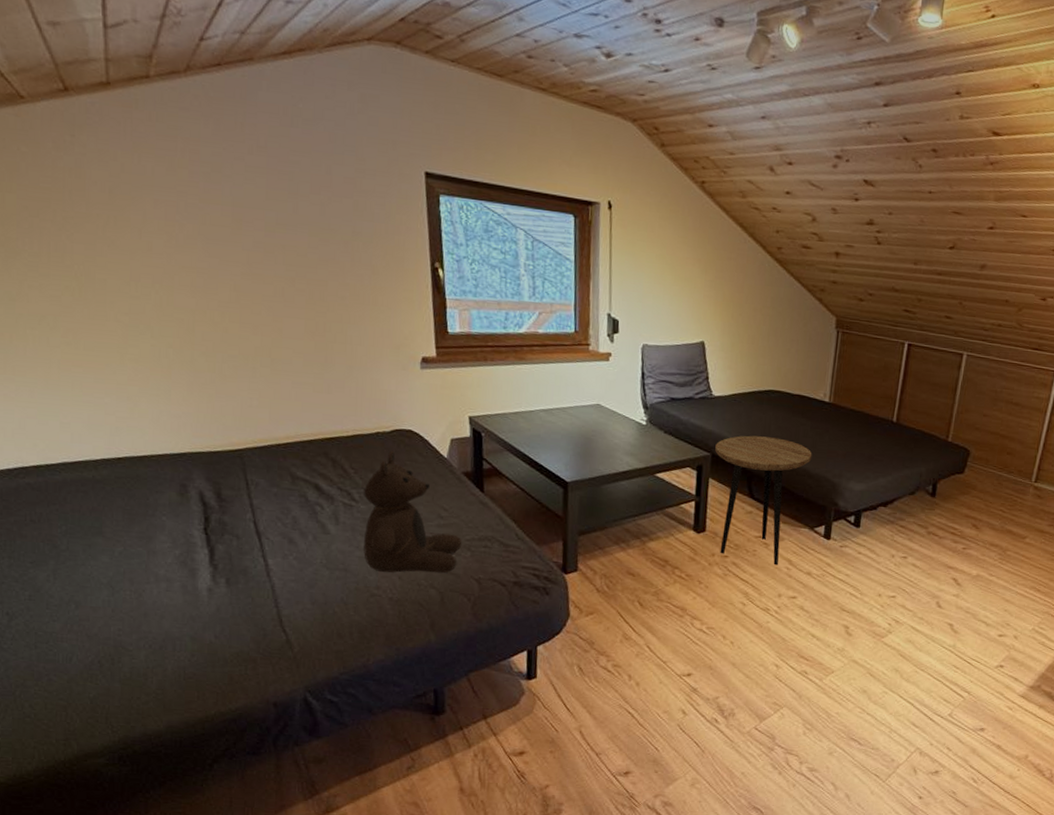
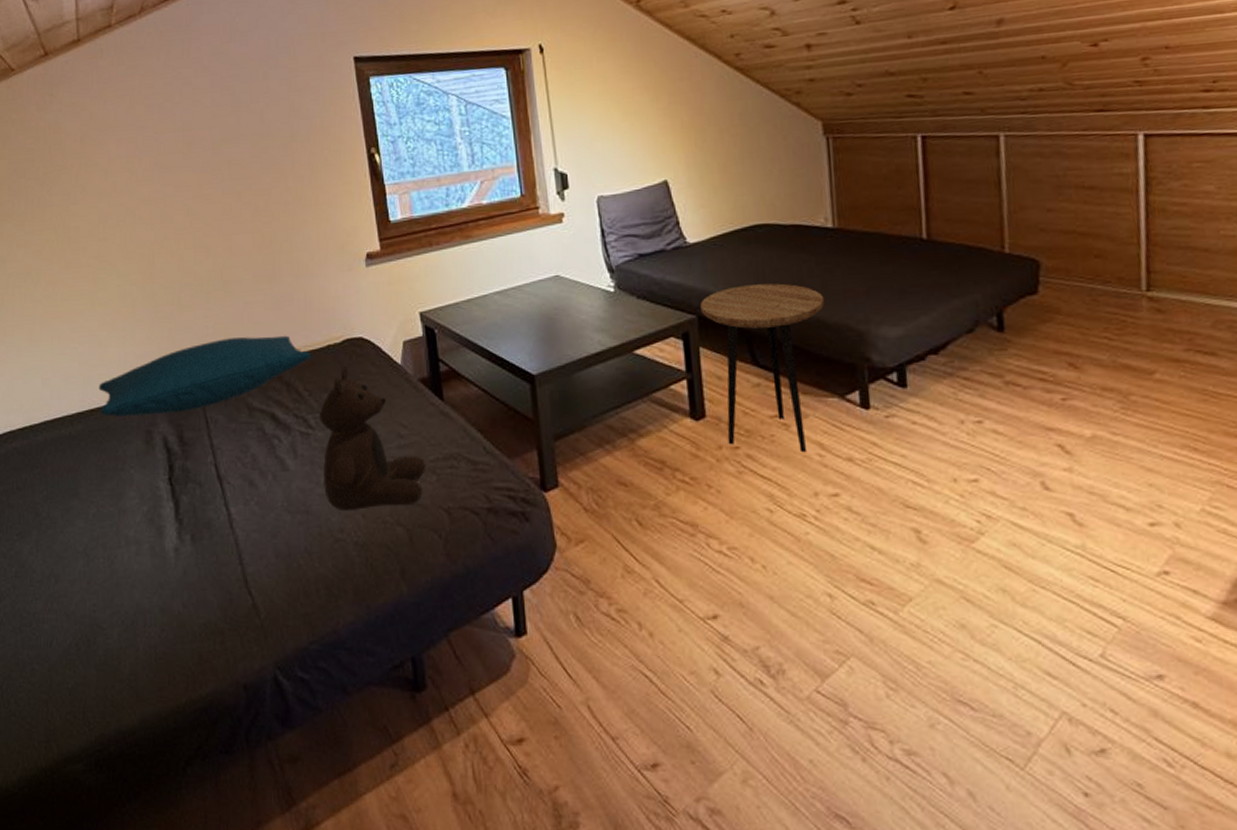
pillow: none [127,411,359,472] -> present [99,335,310,417]

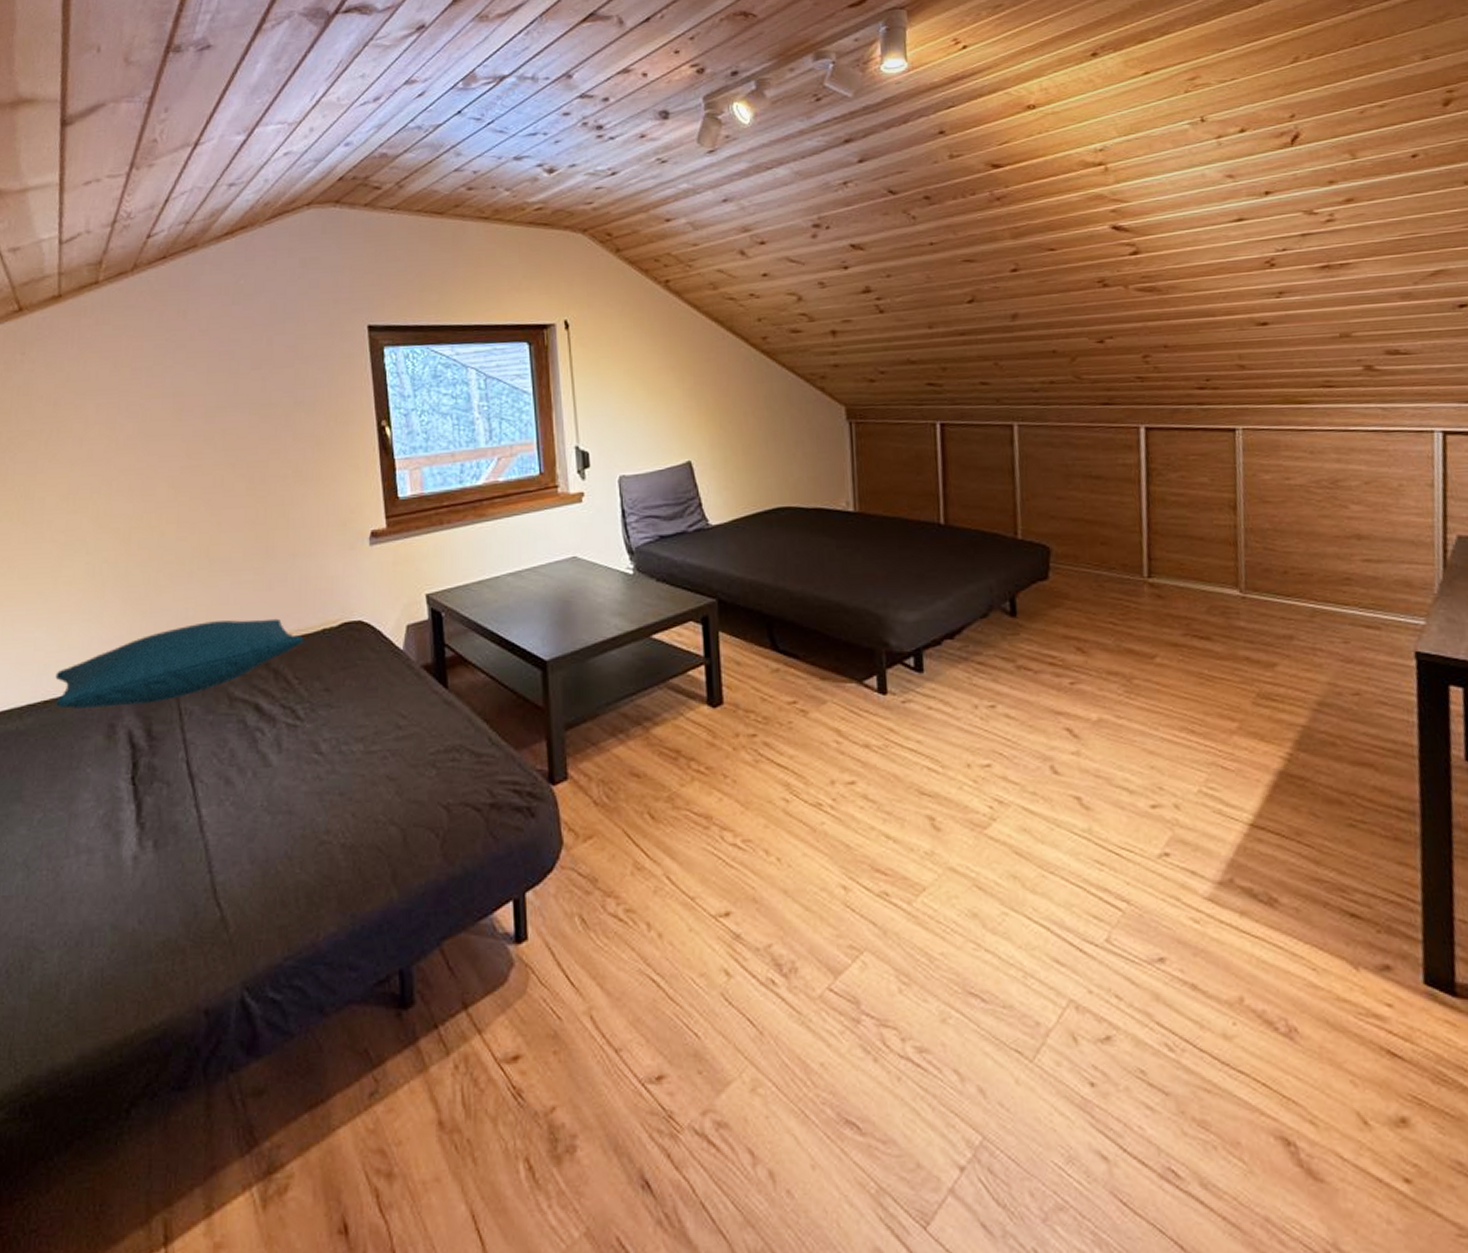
teddy bear: present [320,364,426,512] -> none [310,649,426,811]
side table: present [700,283,825,453] -> none [721,567,845,740]

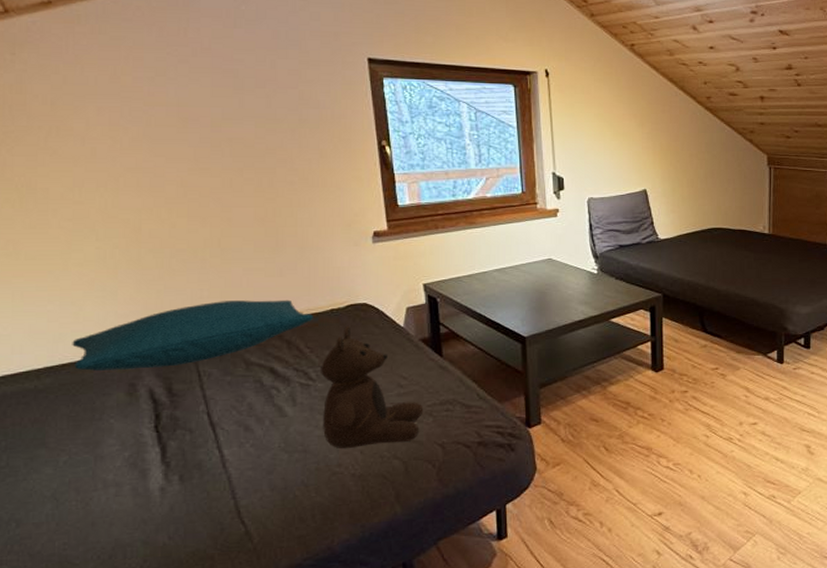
teddy bear: none [310,649,426,811] -> present [321,325,424,449]

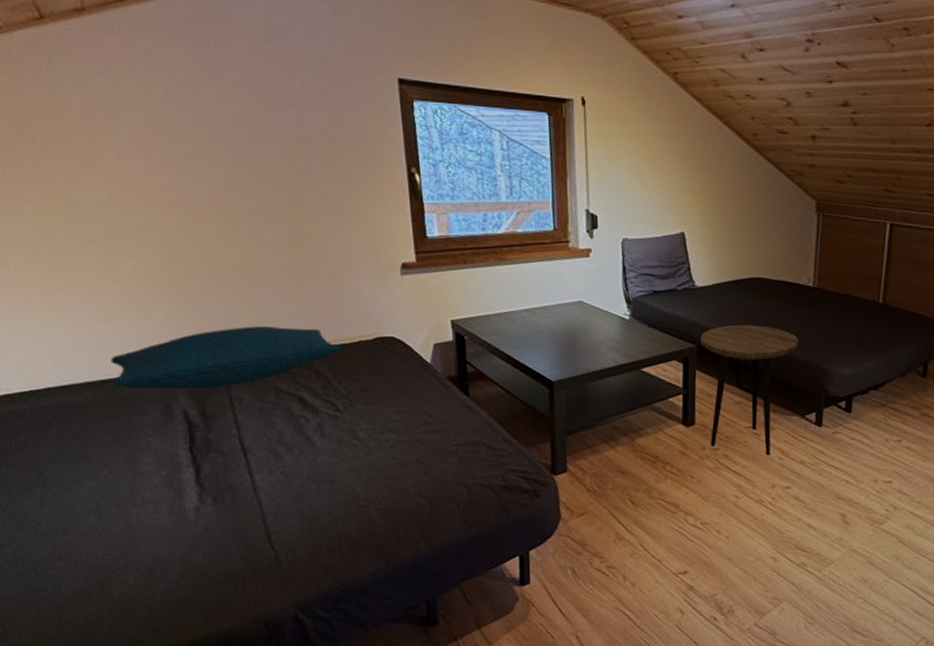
teddy bear: present [321,325,424,449] -> none [348,358,449,483]
side table: none [666,272,758,395] -> present [700,324,799,456]

